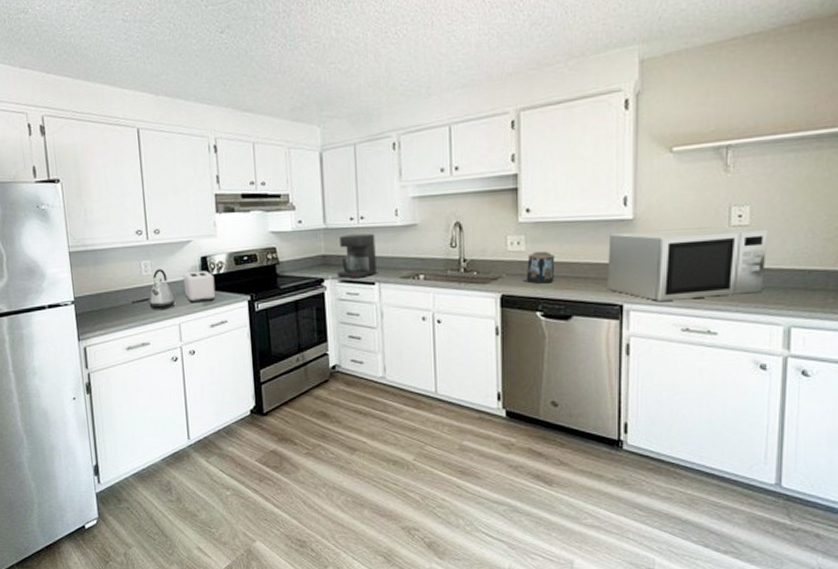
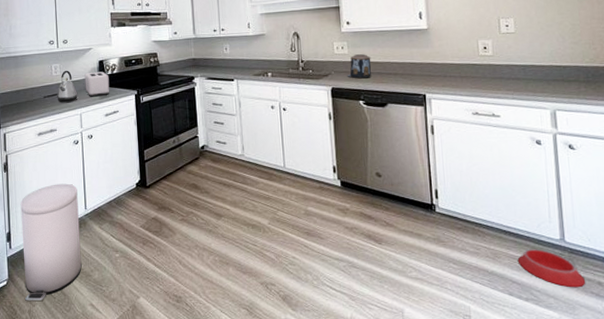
pedal bin: none [108,408,186,544] -> present [20,183,82,302]
coffee maker: present [337,233,377,279] -> none [204,41,235,77]
microwave: present [606,227,769,301] -> none [410,34,531,91]
pet bowl: none [719,495,800,540] -> present [517,249,585,288]

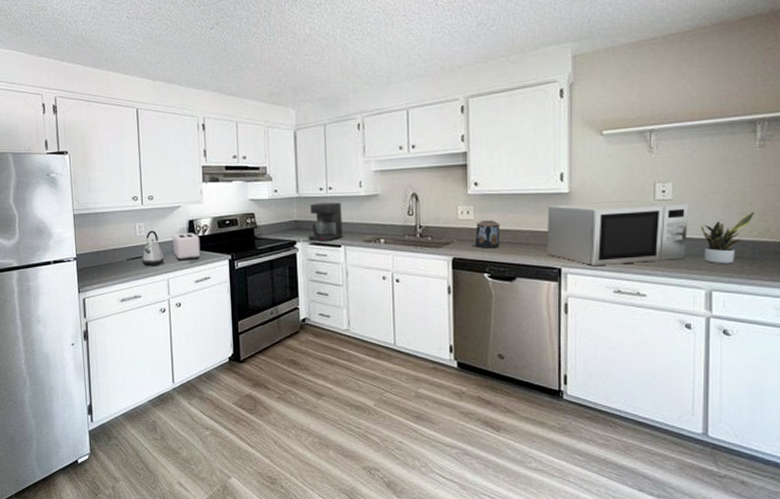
pedal bin: present [20,183,82,302] -> none [102,355,169,478]
coffee maker: none [204,41,235,77] -> present [308,202,343,242]
microwave: none [410,34,531,91] -> present [546,200,690,265]
pet bowl: present [517,249,585,288] -> none [651,443,726,486]
potted plant: none [541,41,584,87] -> present [701,211,754,264]

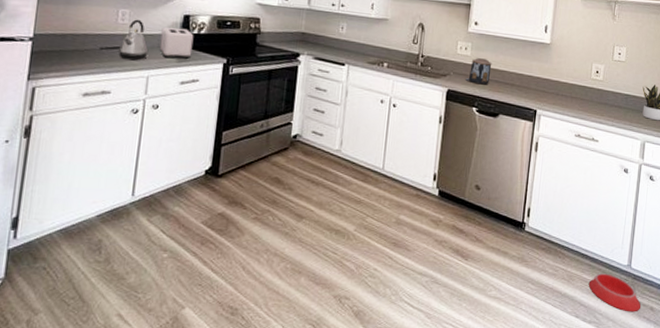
coffee maker: present [308,202,343,242] -> none [312,17,351,59]
microwave: present [546,200,690,265] -> none [526,53,637,113]
pet bowl: none [651,443,726,486] -> present [588,273,641,312]

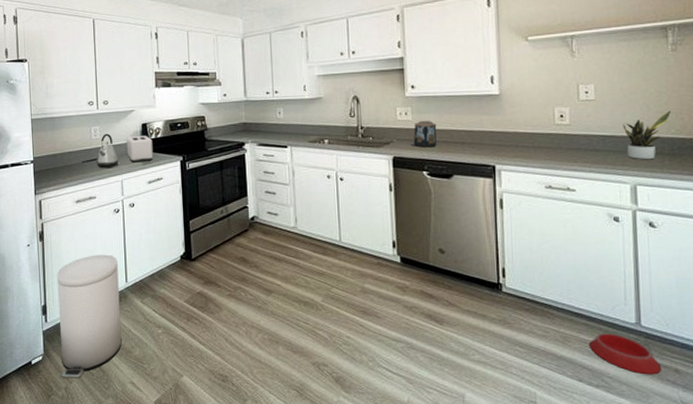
pedal bin: none [23,160,126,309] -> present [57,254,122,379]

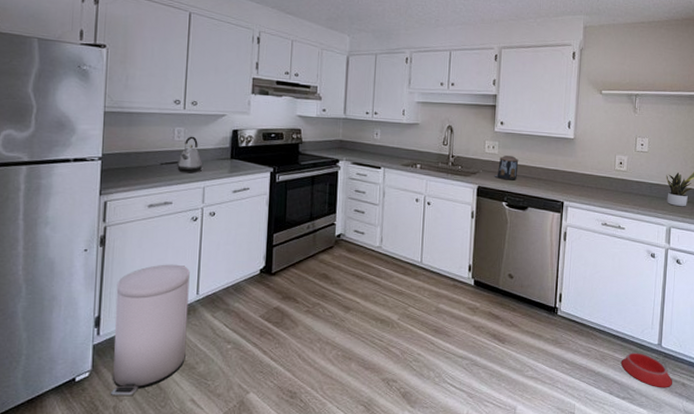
toaster: present [126,135,154,163] -> none [213,141,243,170]

